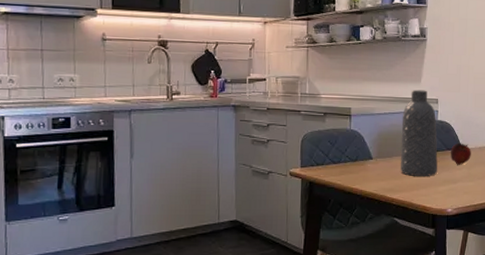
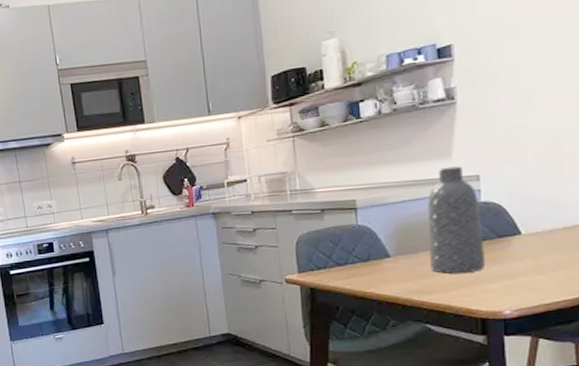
apple: present [450,143,471,166] -> none [502,227,537,256]

